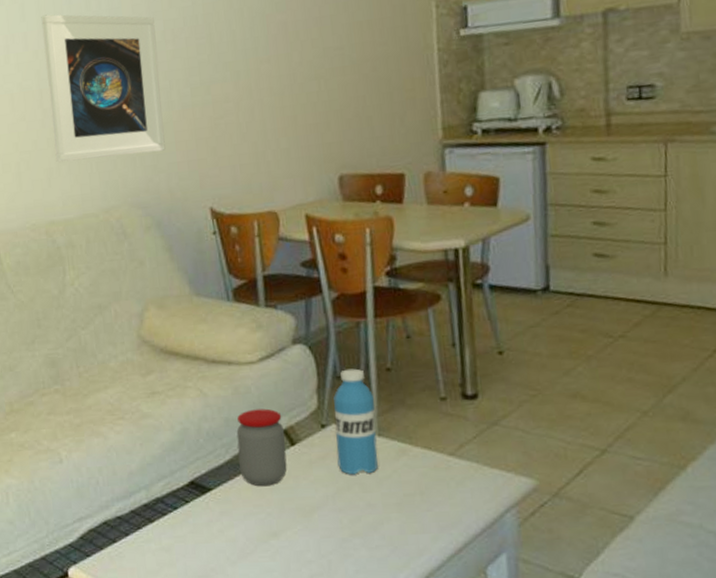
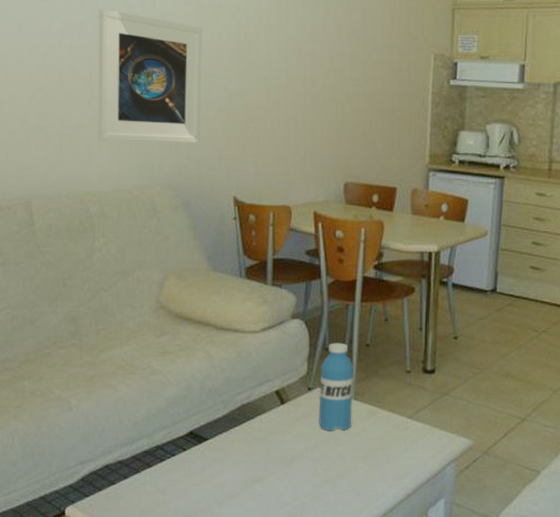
jar: present [236,408,287,487] -> none [235,372,277,439]

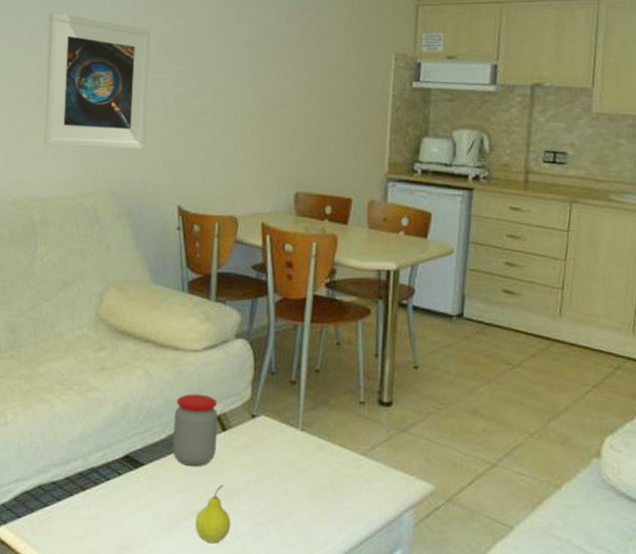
jar: none [235,372,277,439] -> present [173,394,218,467]
fruit: none [258,453,291,507] -> present [196,484,231,544]
water bottle: present [319,342,353,431] -> none [262,366,301,464]

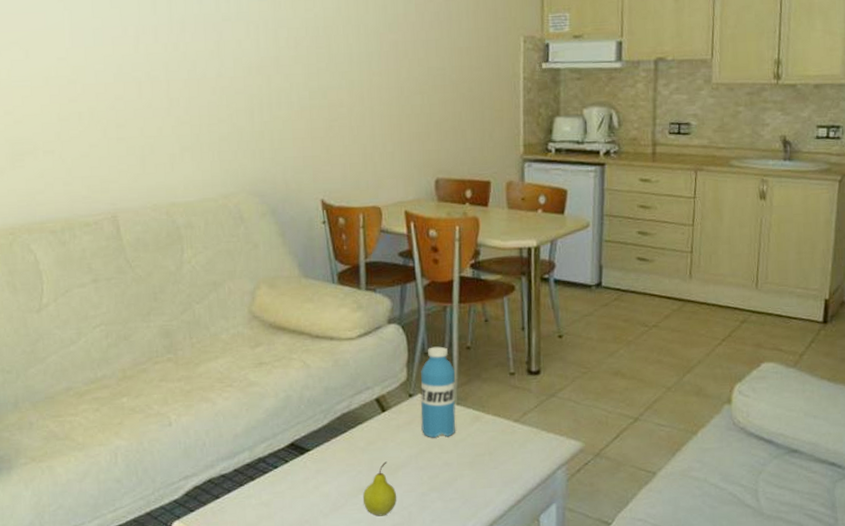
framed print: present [43,12,151,148] -> none [172,11,283,149]
jar: present [173,394,218,467] -> none [334,379,378,448]
water bottle: none [262,366,301,464] -> present [420,346,456,438]

